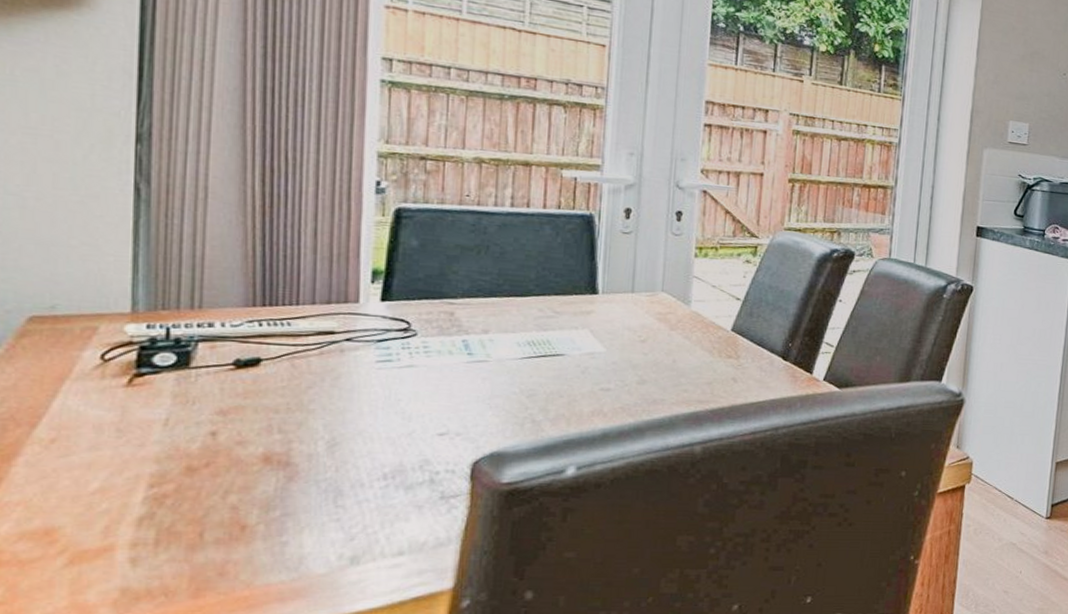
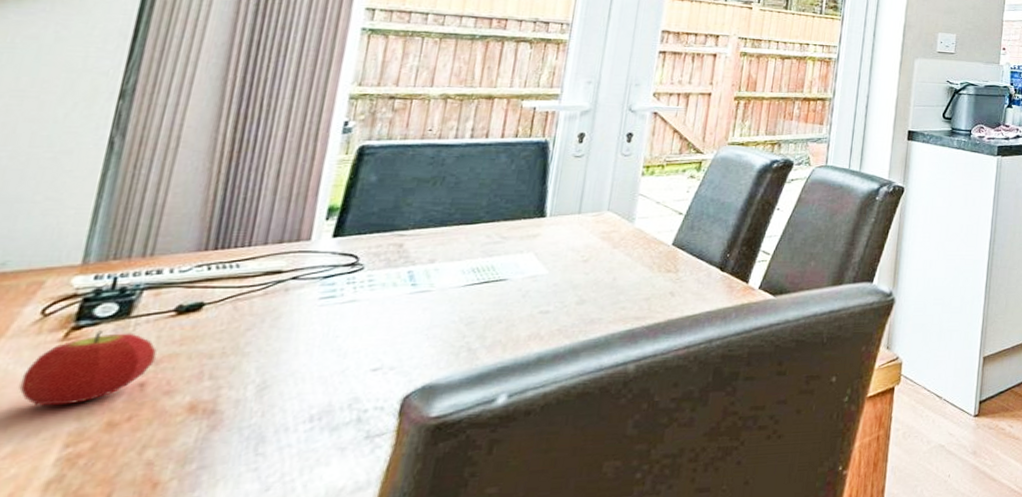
fruit: none [94,379,222,448] -> present [19,330,157,407]

